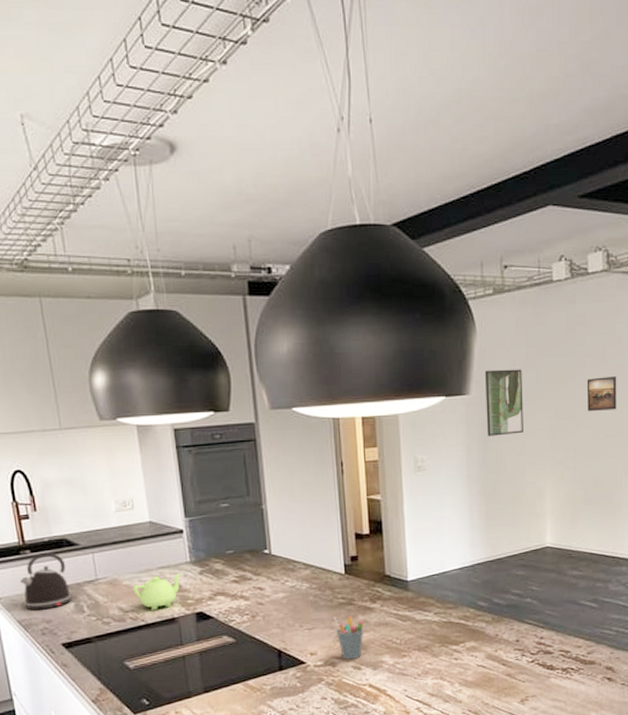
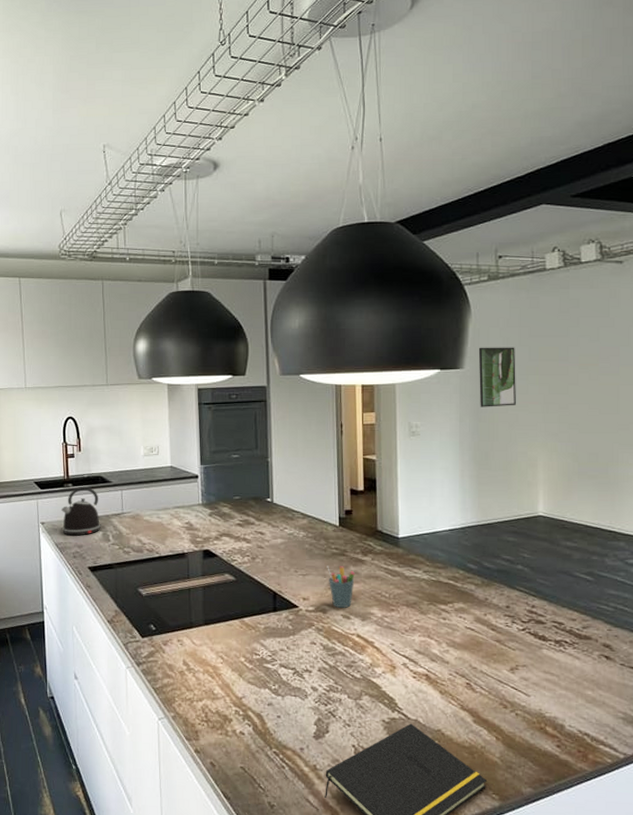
teapot: present [133,573,182,610] -> none [151,513,194,544]
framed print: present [586,376,617,412] -> none [580,356,612,389]

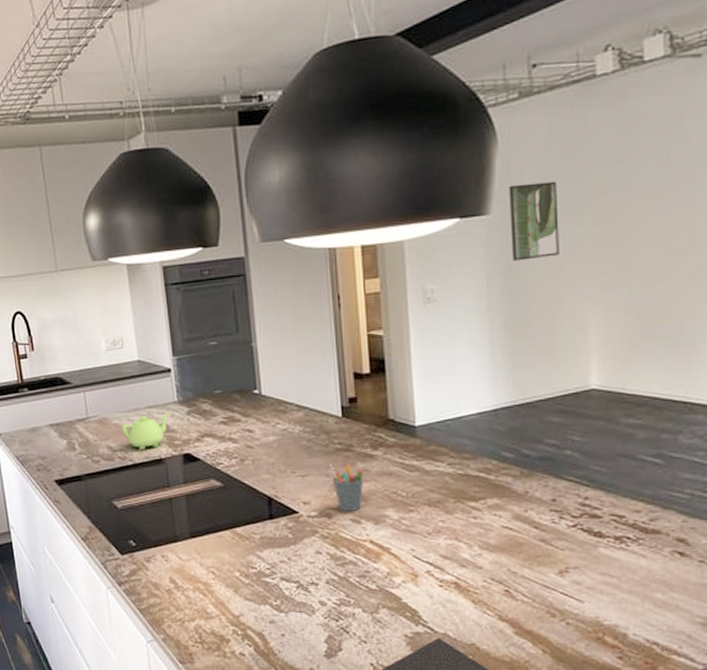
kettle: present [61,486,101,536] -> none [19,390,65,447]
teapot: none [151,513,194,544] -> present [121,413,169,450]

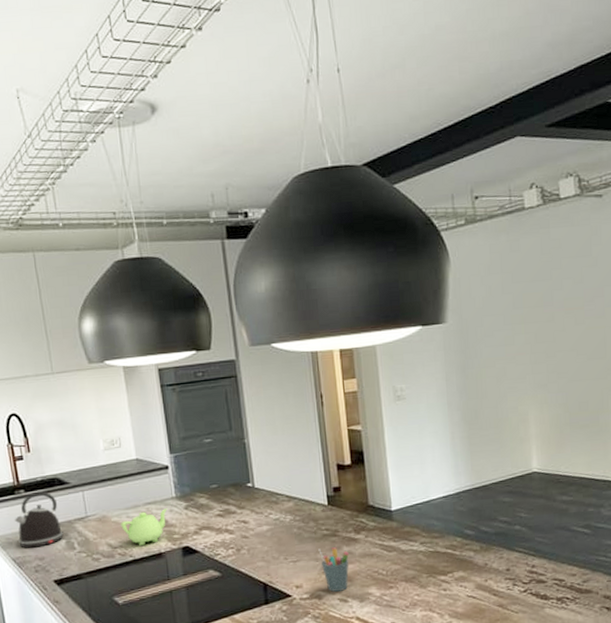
kettle: none [19,390,65,447] -> present [15,491,63,548]
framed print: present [508,181,559,261] -> none [460,295,503,363]

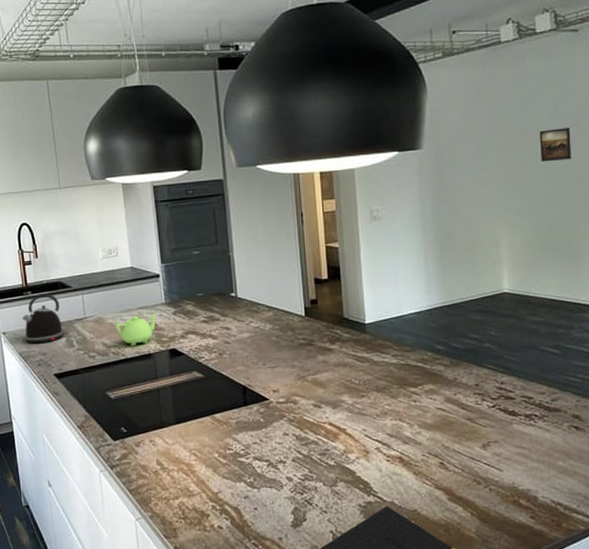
pen holder: present [318,547,349,592] -> none [295,356,324,397]
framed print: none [565,298,598,335] -> present [539,128,571,162]

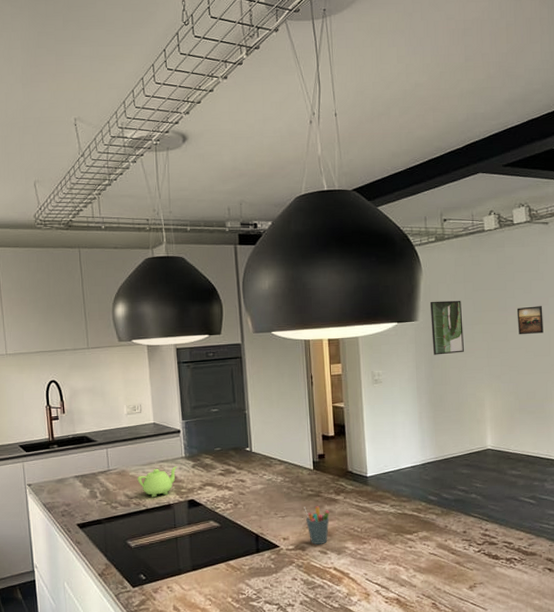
kettle: present [22,293,64,344] -> none [48,447,88,495]
pen holder: none [295,356,324,397] -> present [304,506,330,544]
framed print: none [436,124,476,187] -> present [429,300,464,355]

